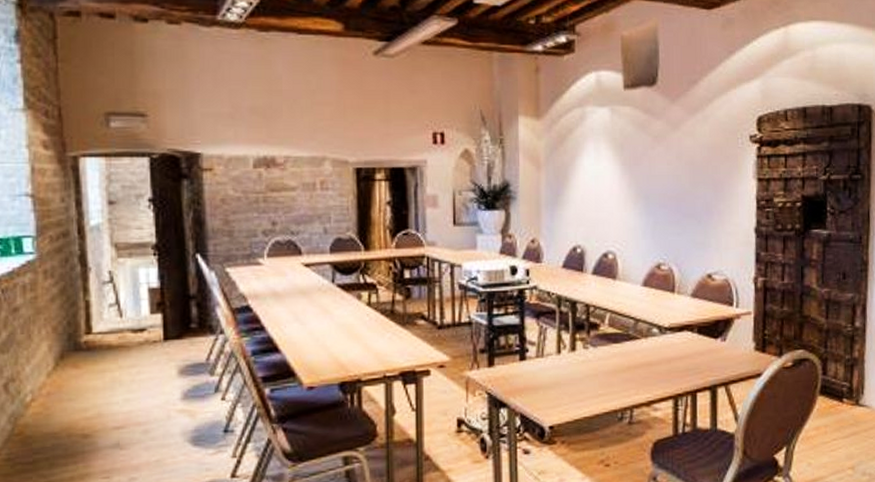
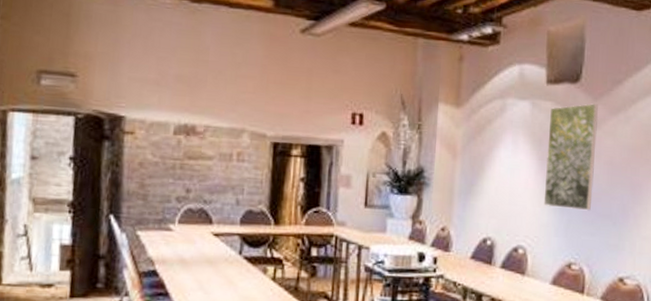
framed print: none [628,104,677,212] -> present [543,102,599,211]

